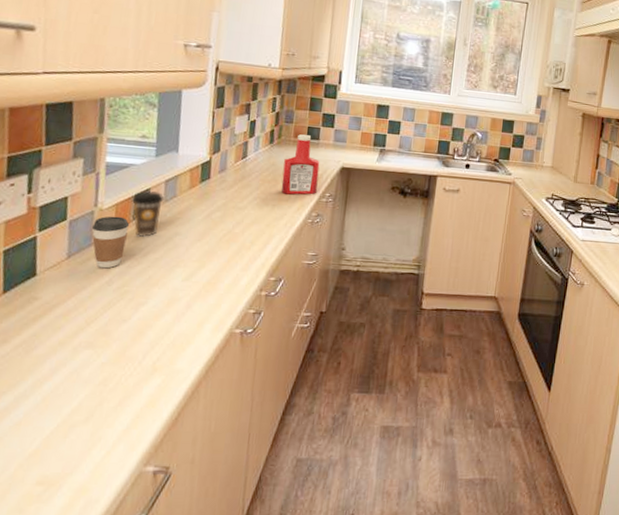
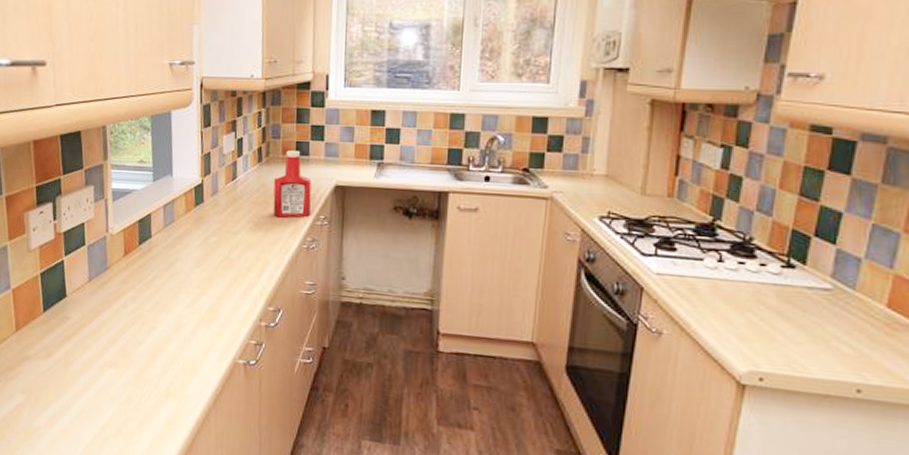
coffee cup: present [91,216,130,269] -> none [105,241,137,292]
coffee cup: present [132,190,165,238] -> none [136,215,164,263]

